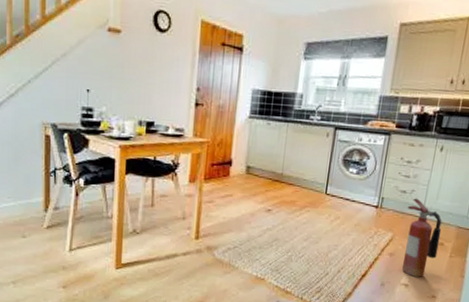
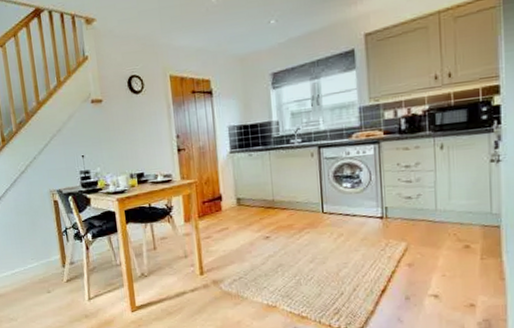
fire extinguisher: present [401,198,442,277] -> none [416,202,465,286]

